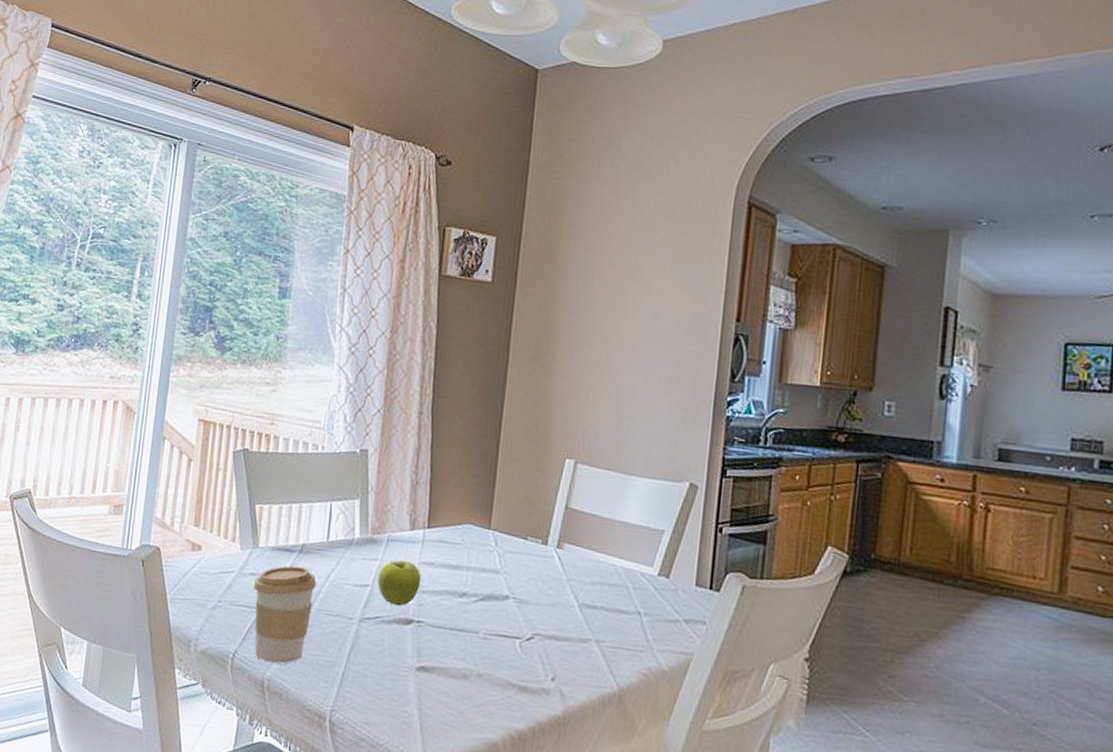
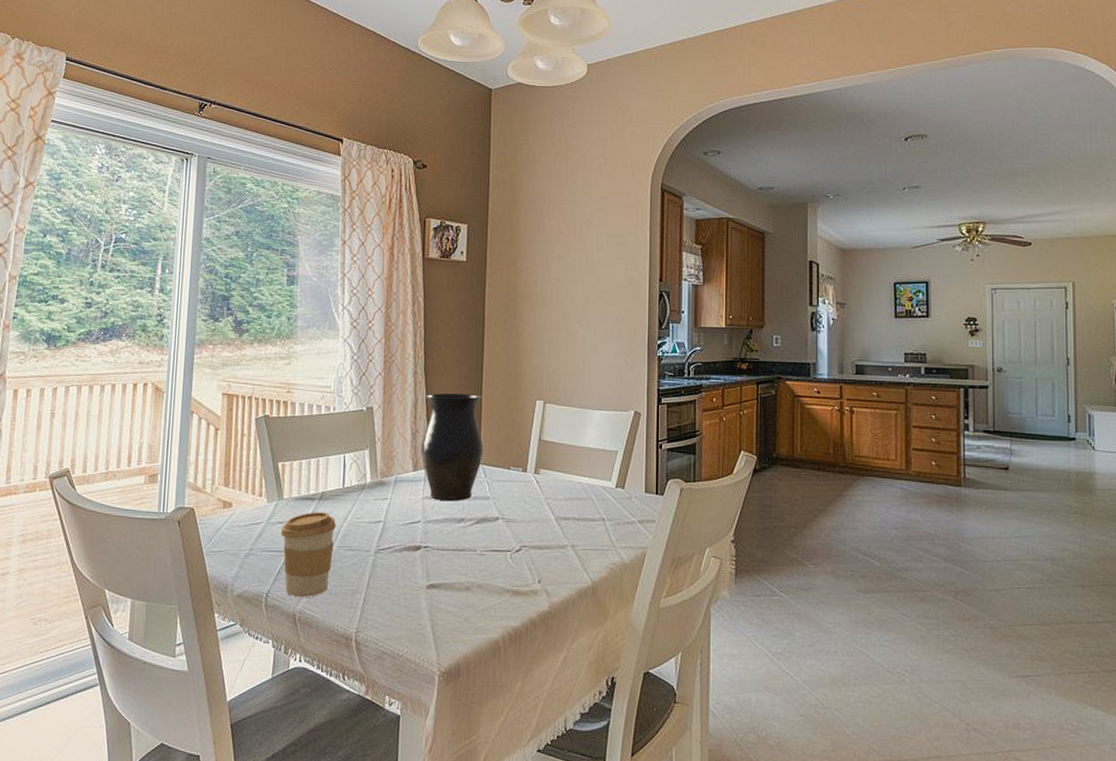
fruit: present [377,560,422,607] -> none [389,497,426,536]
vase: none [420,439,499,572] -> present [420,393,484,502]

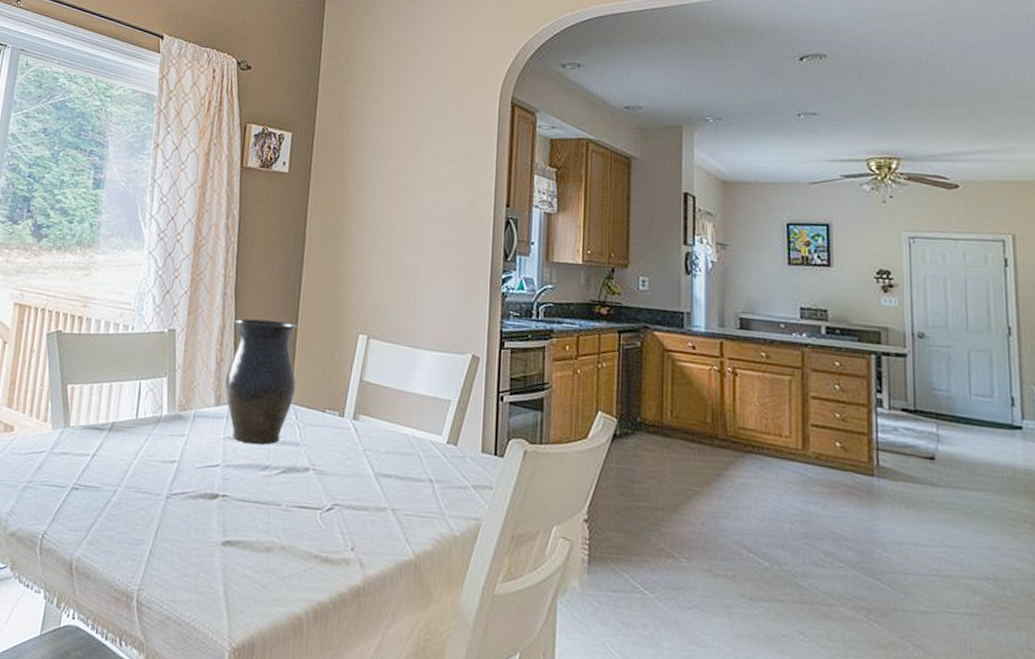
coffee cup: present [280,512,336,598] -> none [63,444,125,543]

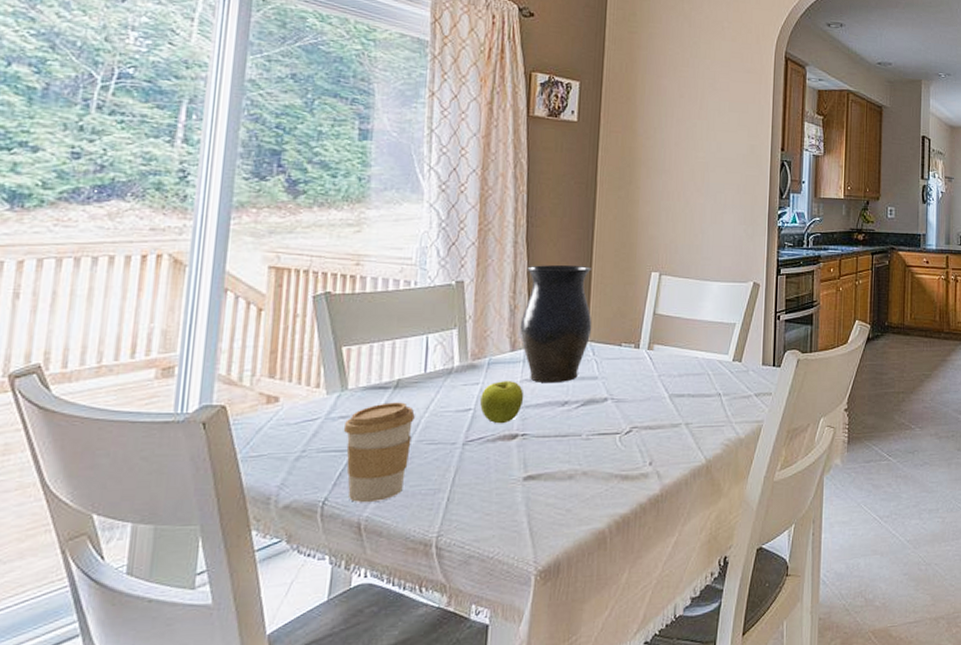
coffee cup: none [63,444,125,543] -> present [343,402,415,503]
fruit: none [184,436,226,481] -> present [480,381,524,424]

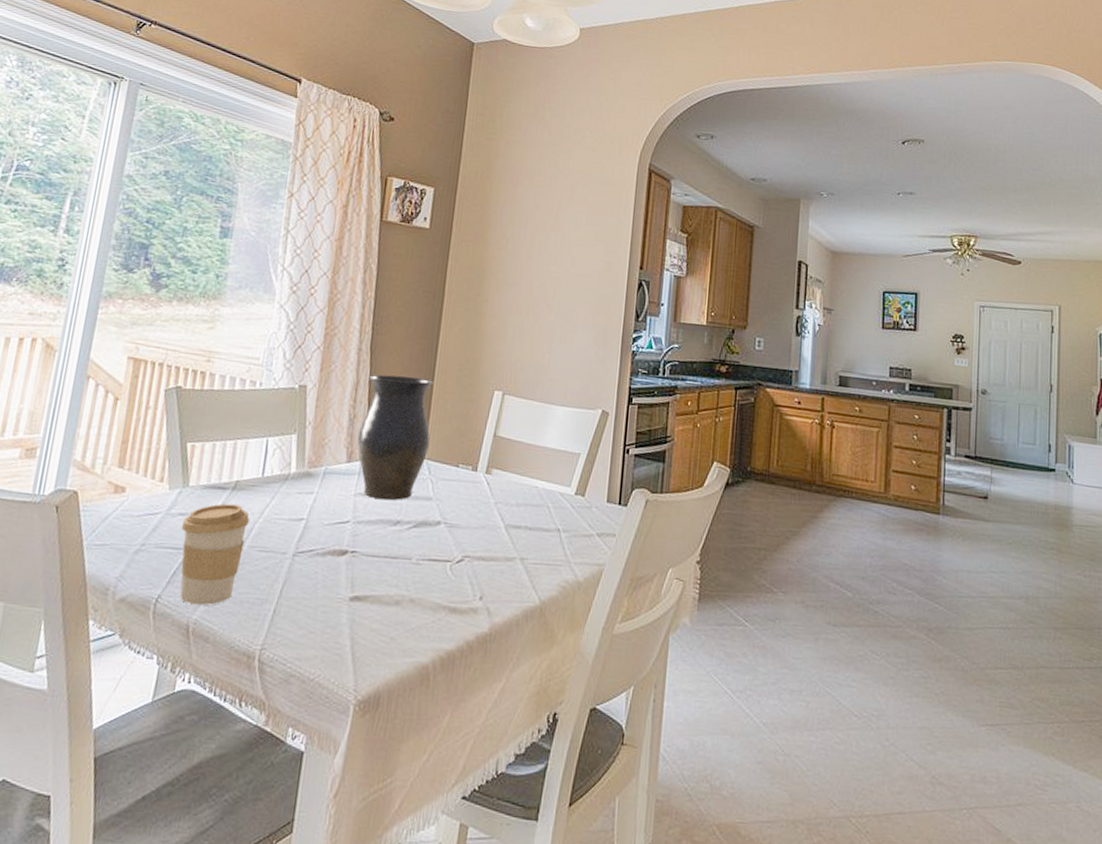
fruit: present [480,381,524,424] -> none [313,492,357,538]

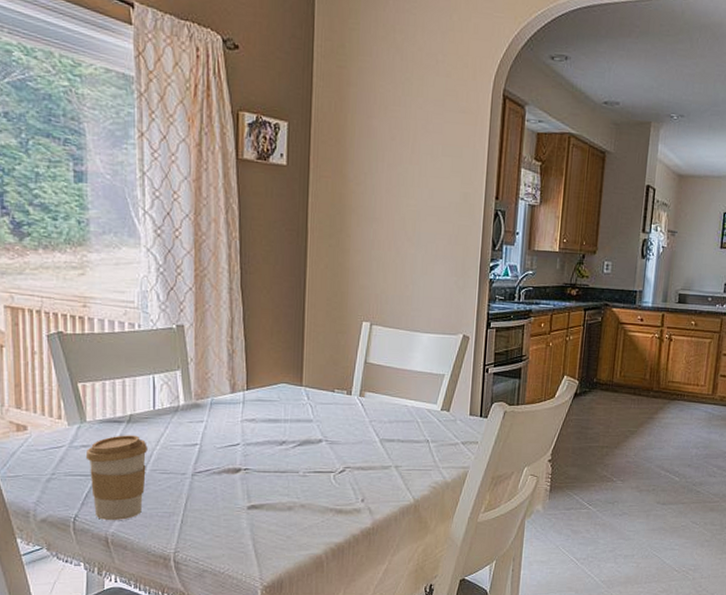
vase: present [357,374,433,500] -> none [238,311,306,424]

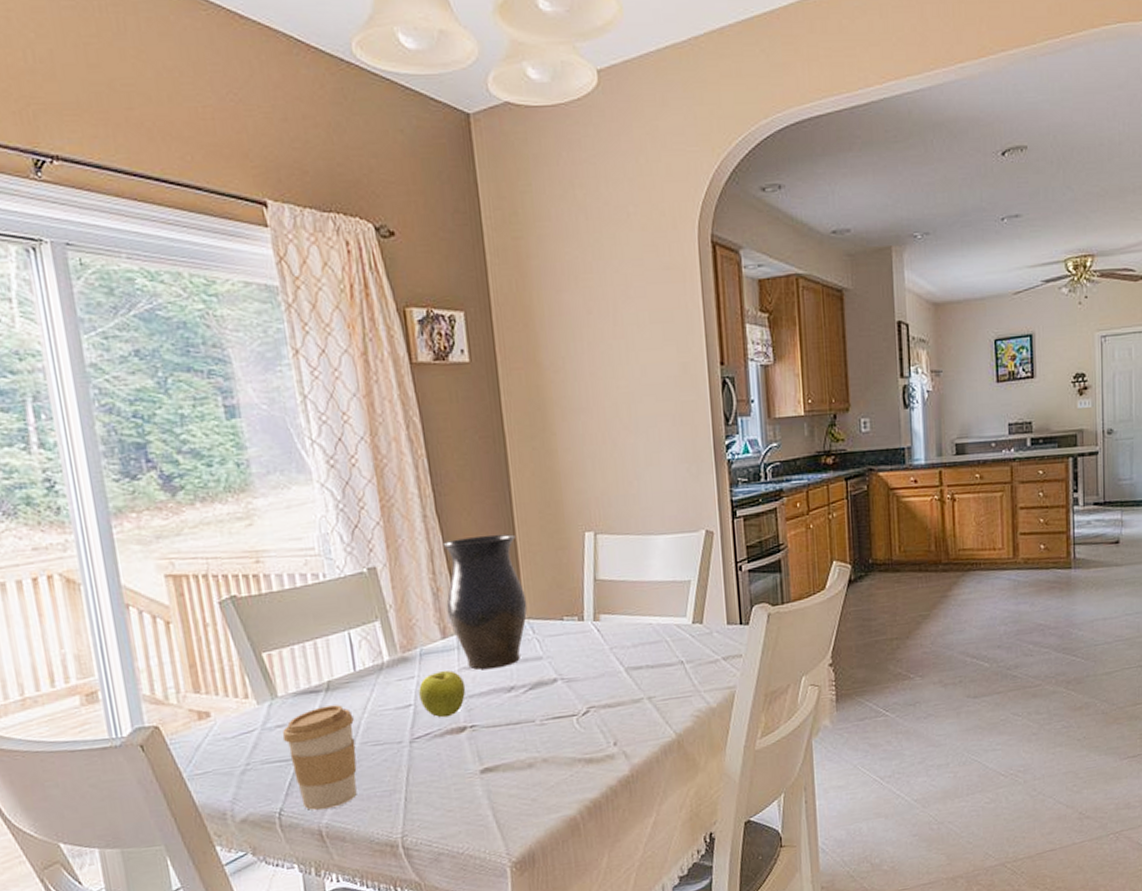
fruit: none [206,420,245,459] -> present [419,670,466,718]
vase: none [238,311,306,424] -> present [443,534,528,670]

